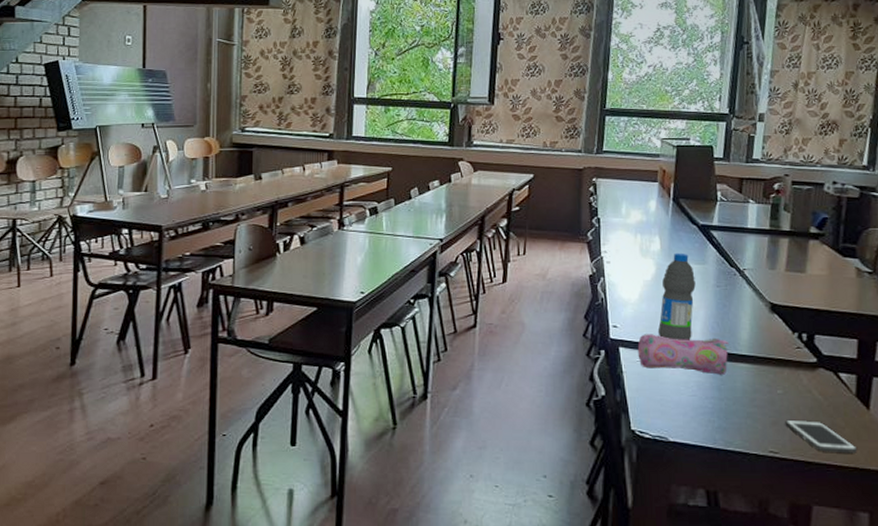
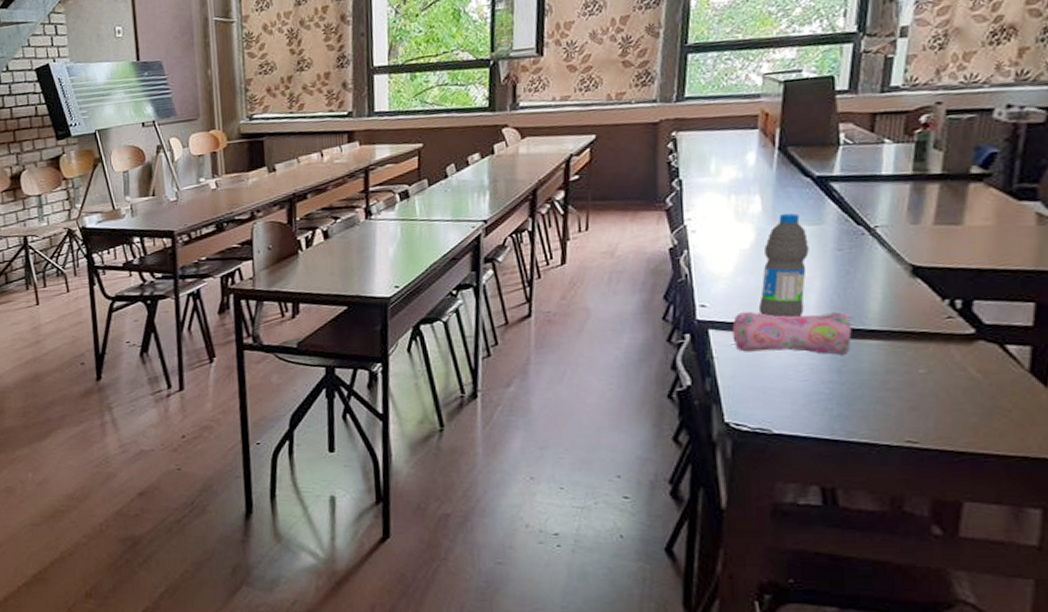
cell phone: present [785,419,858,453] -> none [928,403,1030,441]

